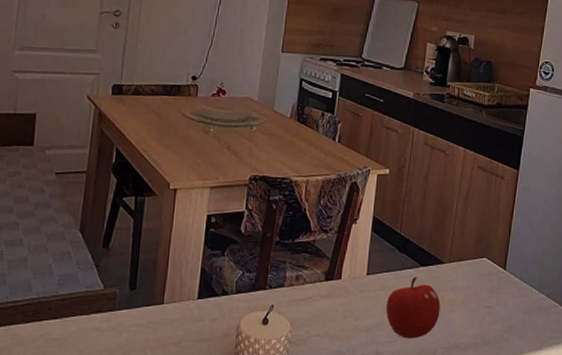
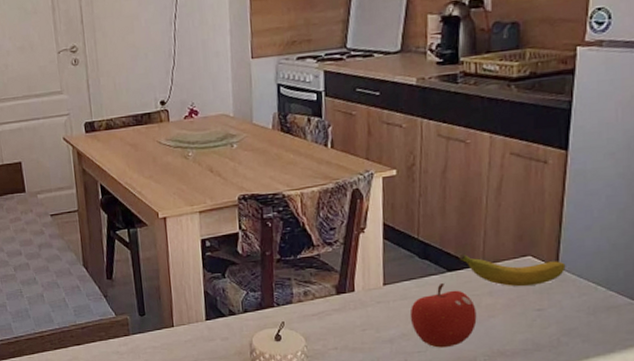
banana: none [431,250,511,285] -> present [458,253,566,287]

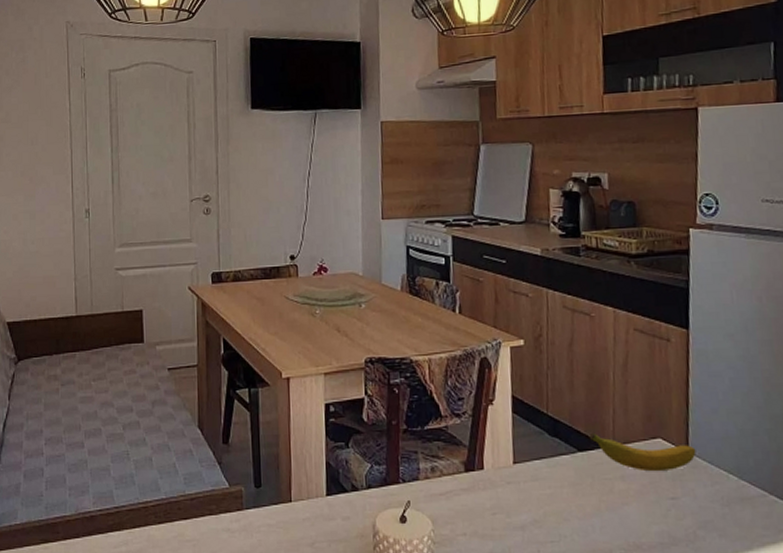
fruit: present [409,284,477,348] -> none [541,465,611,538]

